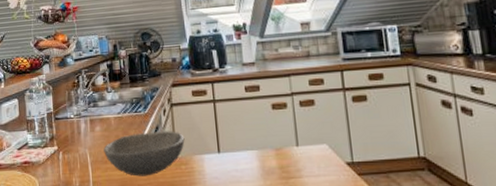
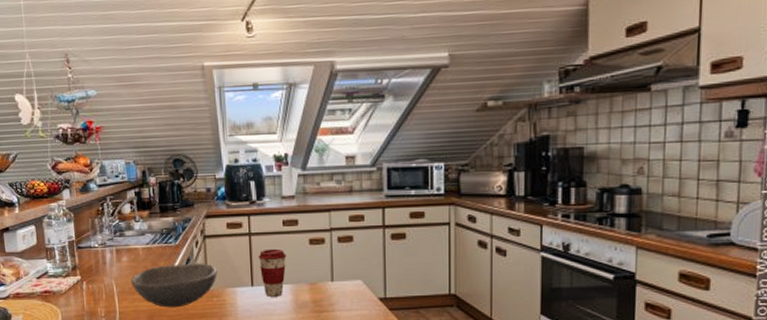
coffee cup: none [223,114,251,163] -> present [258,248,287,297]

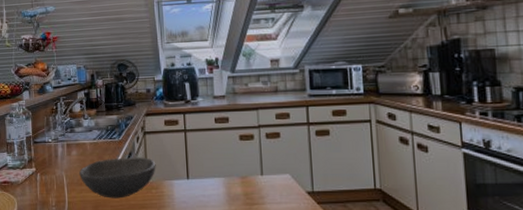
coffee cup: present [258,248,287,297] -> none [193,144,219,189]

